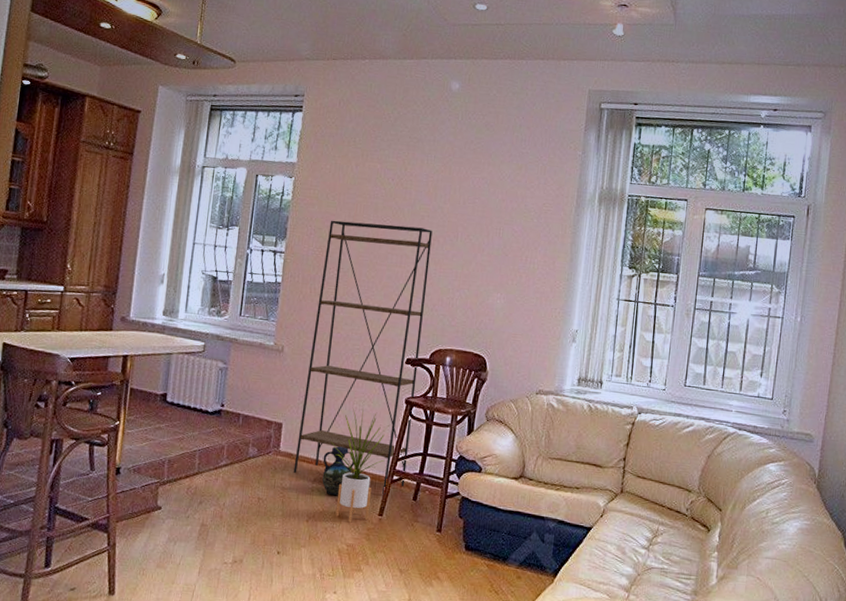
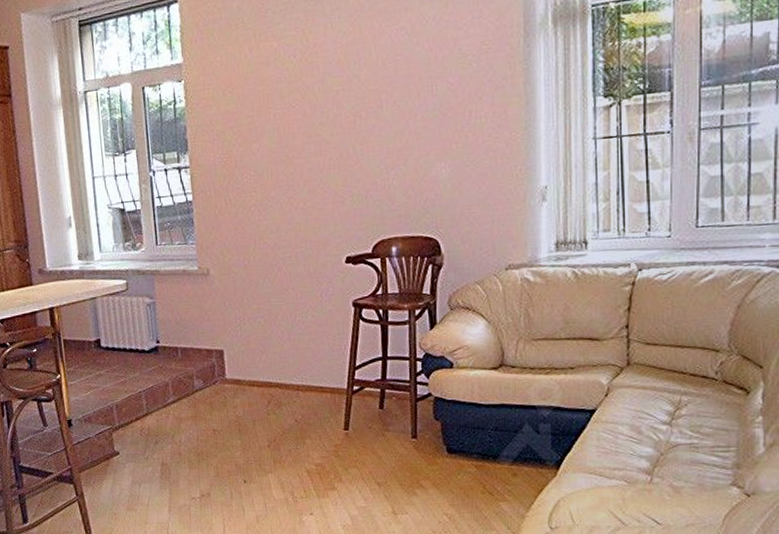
shelving unit: present [293,220,433,495] -> none [232,104,367,408]
vase: present [322,446,355,496] -> none [273,364,308,417]
house plant: present [331,408,389,523] -> none [278,320,341,442]

